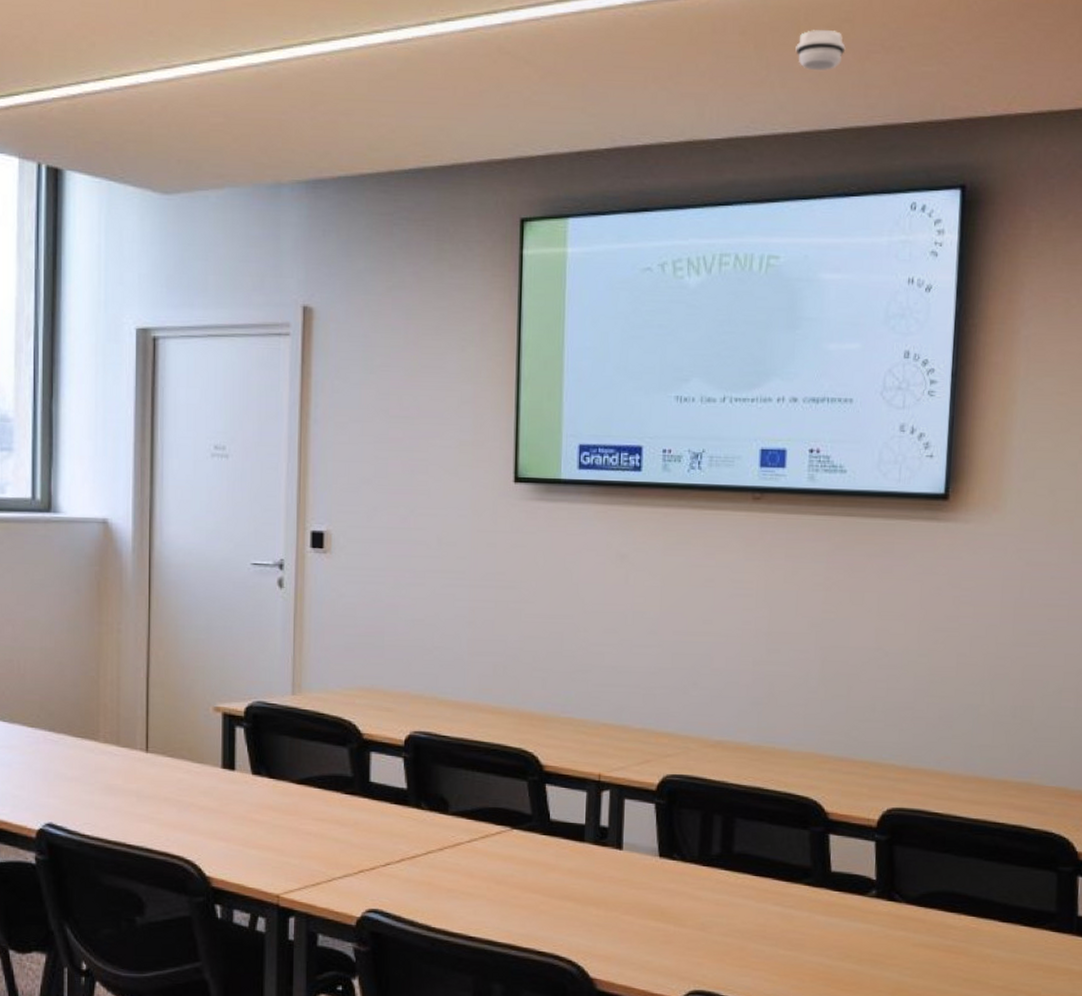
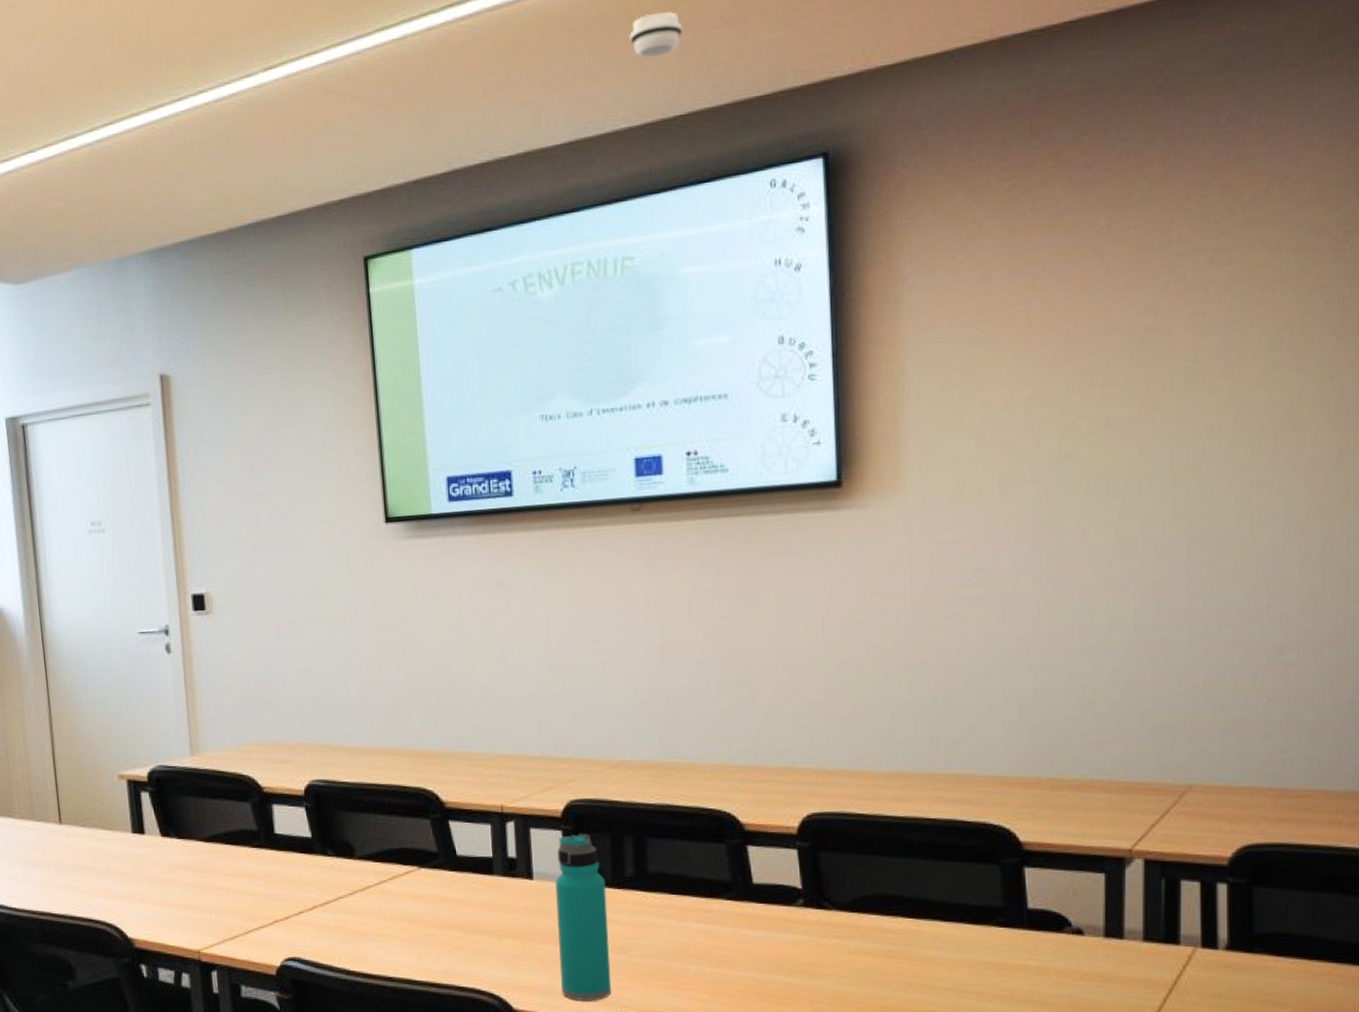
water bottle: none [639,808,692,975] -> present [554,833,612,1001]

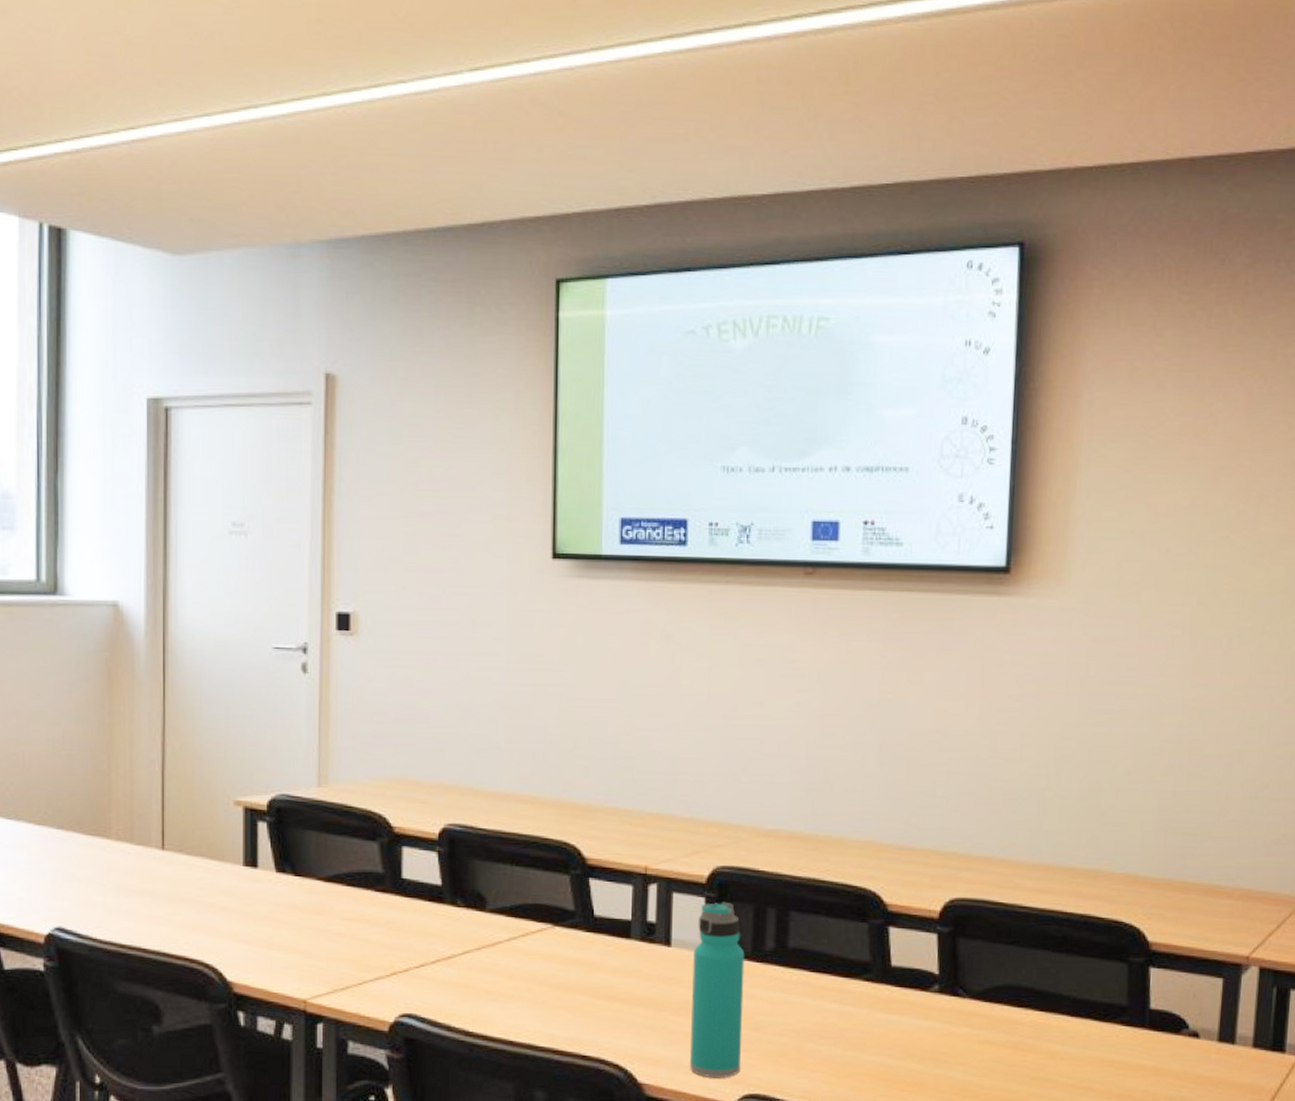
smoke detector: present [629,12,683,58] -> none [844,78,897,123]

